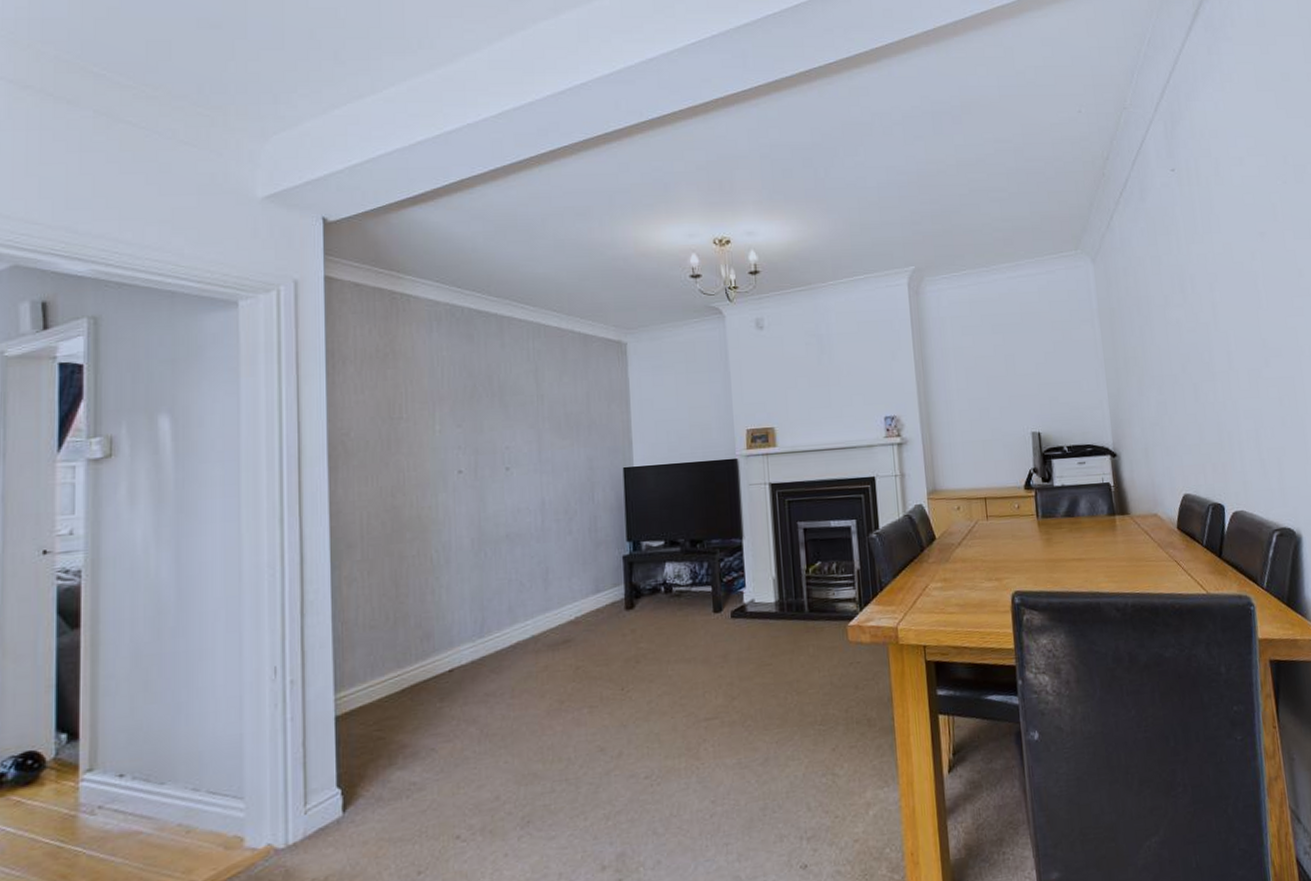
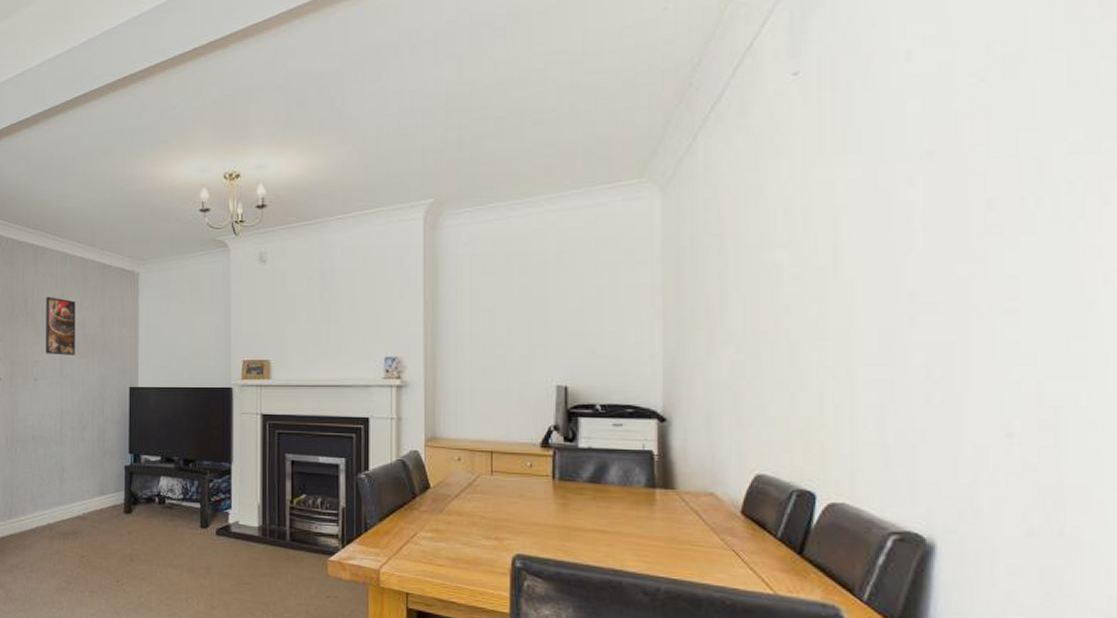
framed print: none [516,372,556,439] -> present [46,296,76,355]

